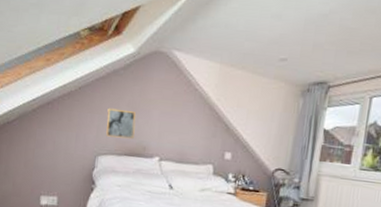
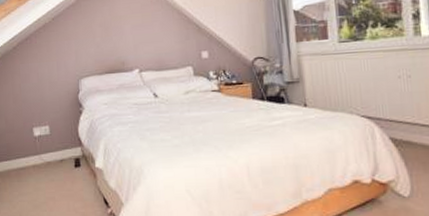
wall art: present [106,108,136,140] -> none [82,31,112,59]

